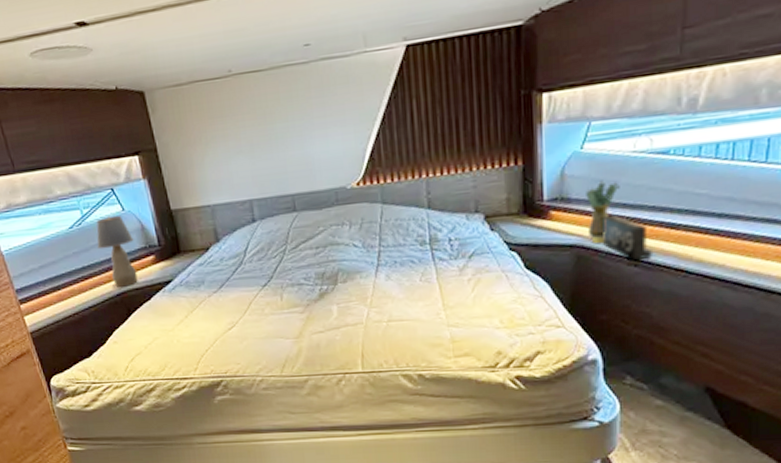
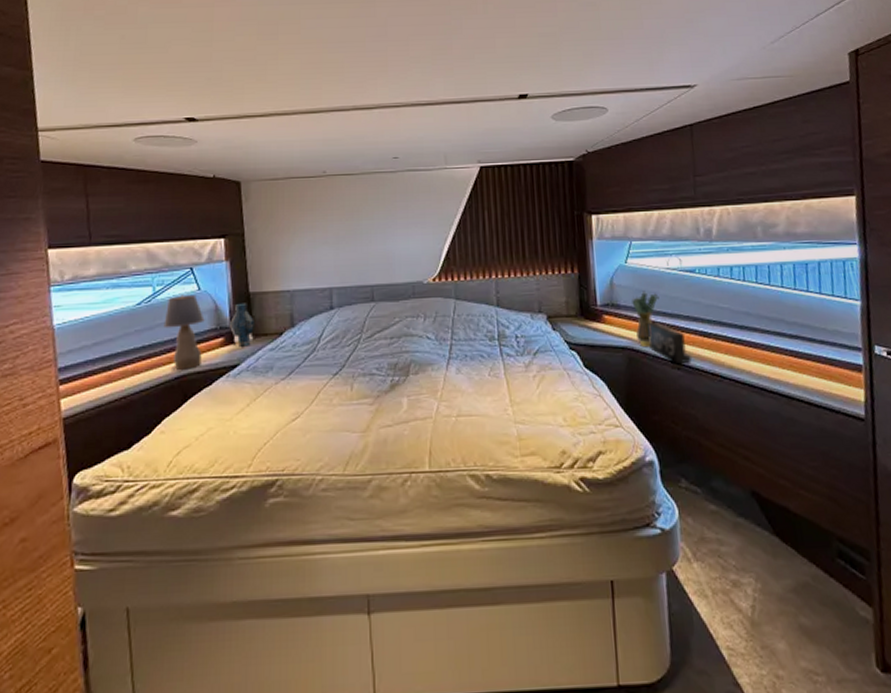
vase: none [157,220,183,264] -> present [230,302,256,347]

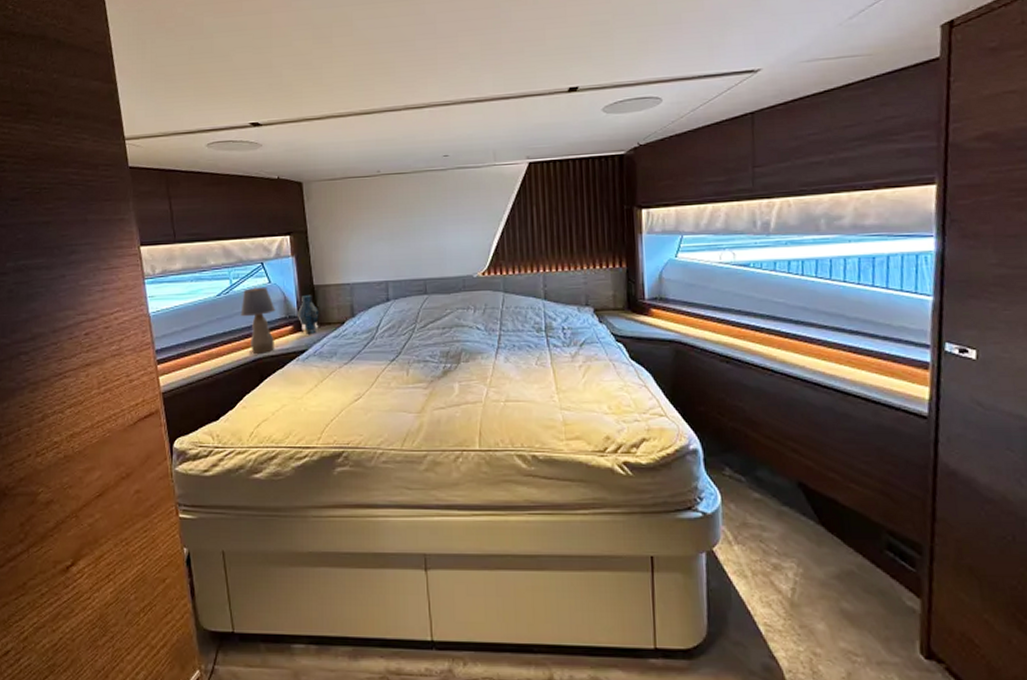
vase: present [632,291,659,348] -> none [681,285,710,341]
alarm clock: present [647,321,693,363] -> none [696,315,743,357]

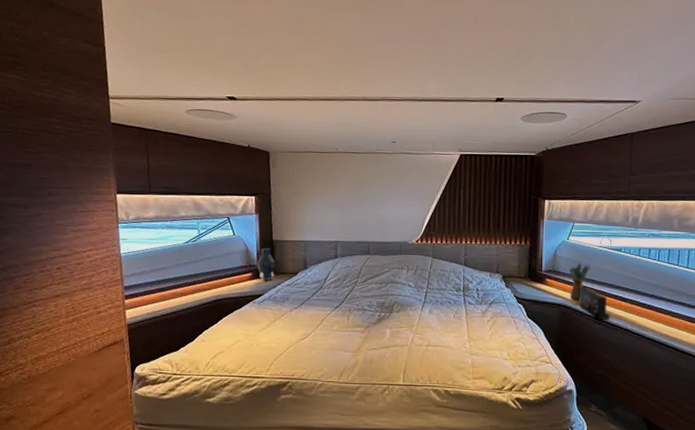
table lamp: present [241,286,275,354] -> none [205,238,238,295]
vase: none [681,285,710,341] -> present [569,262,591,306]
alarm clock: none [696,315,743,357] -> present [579,286,611,320]

